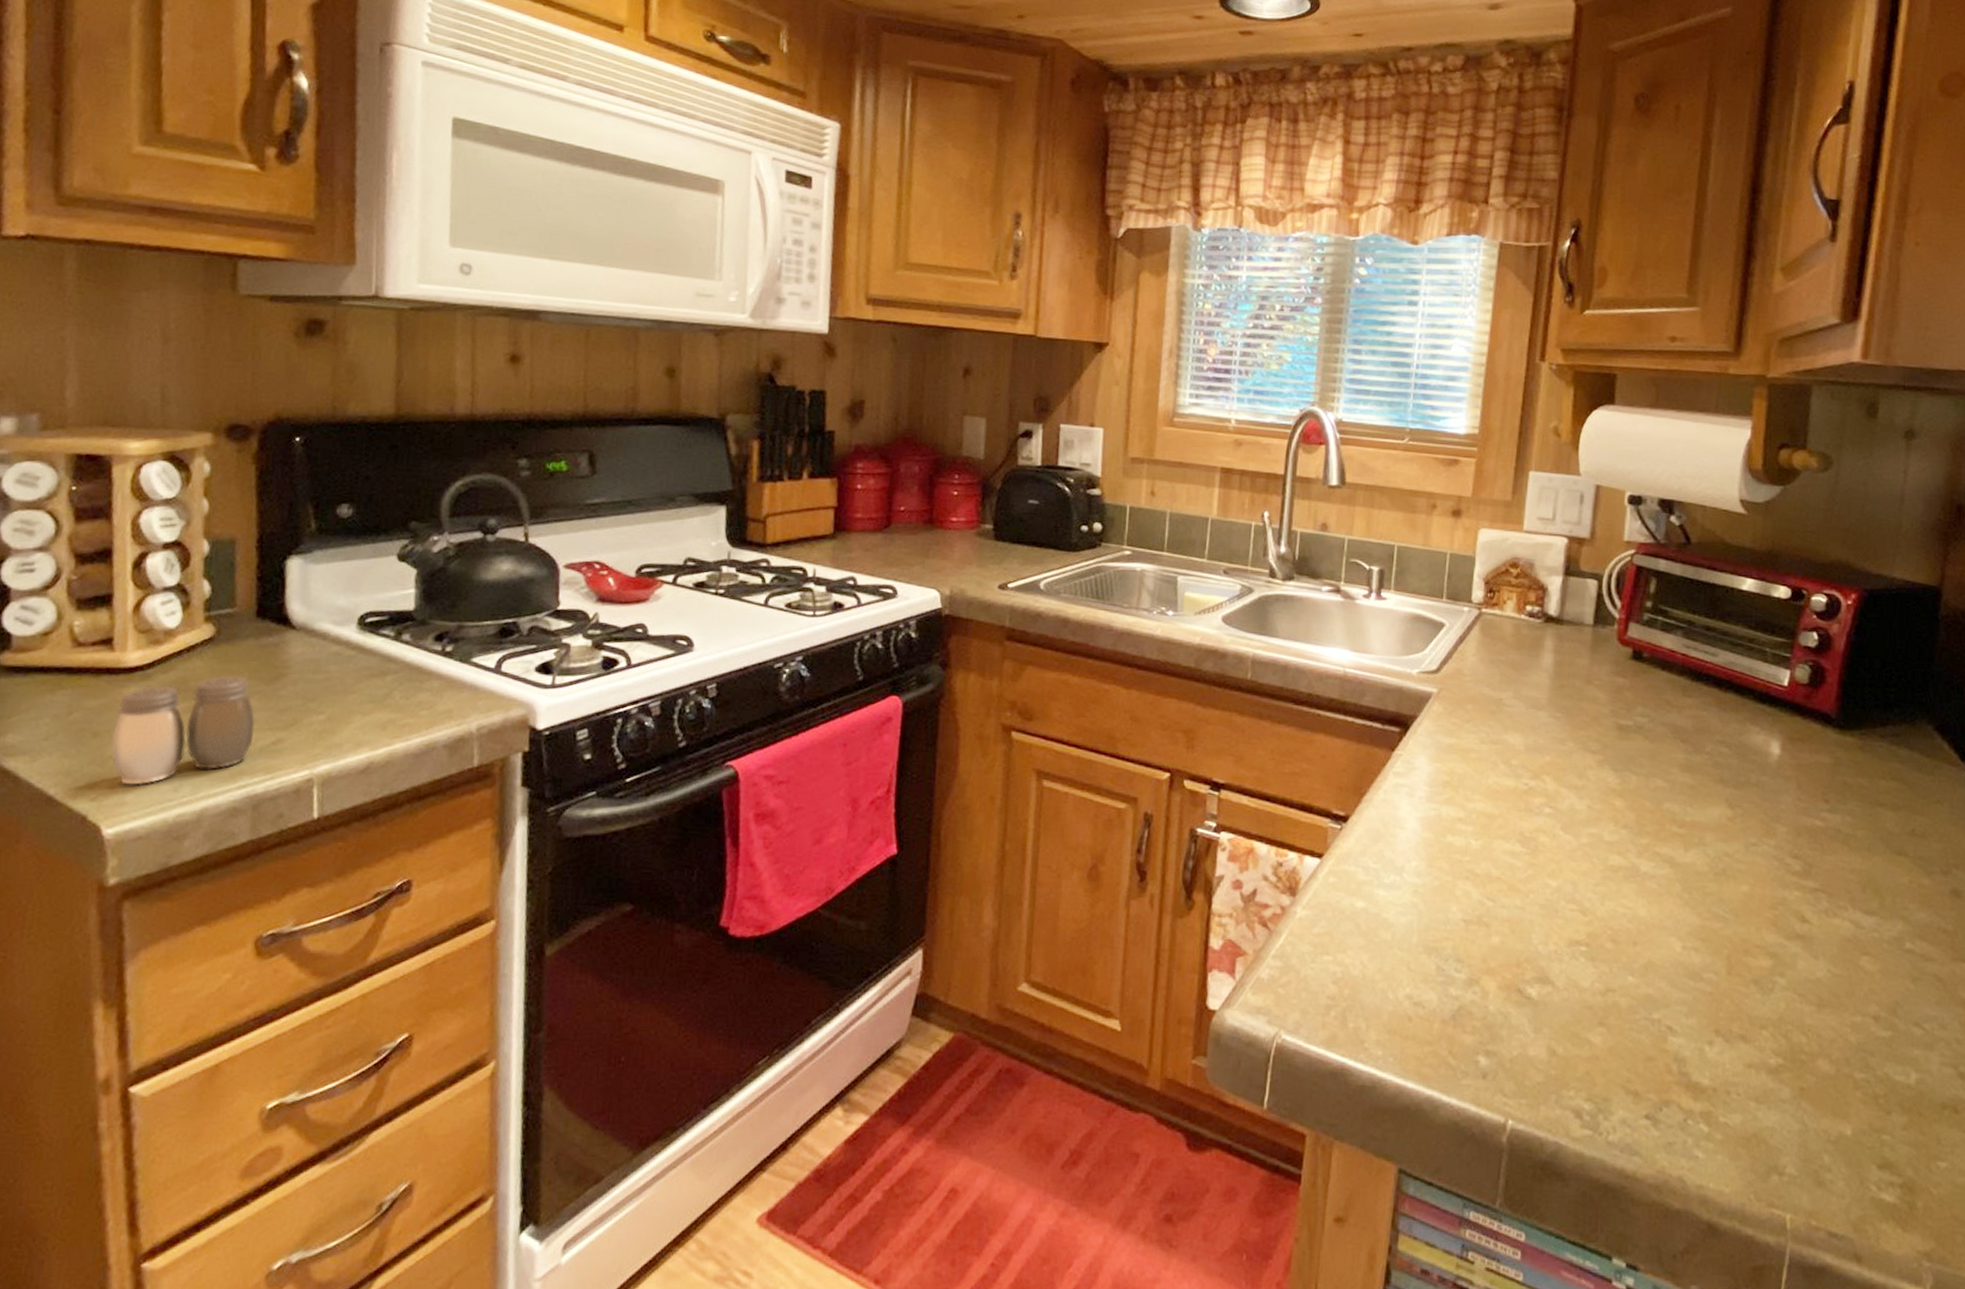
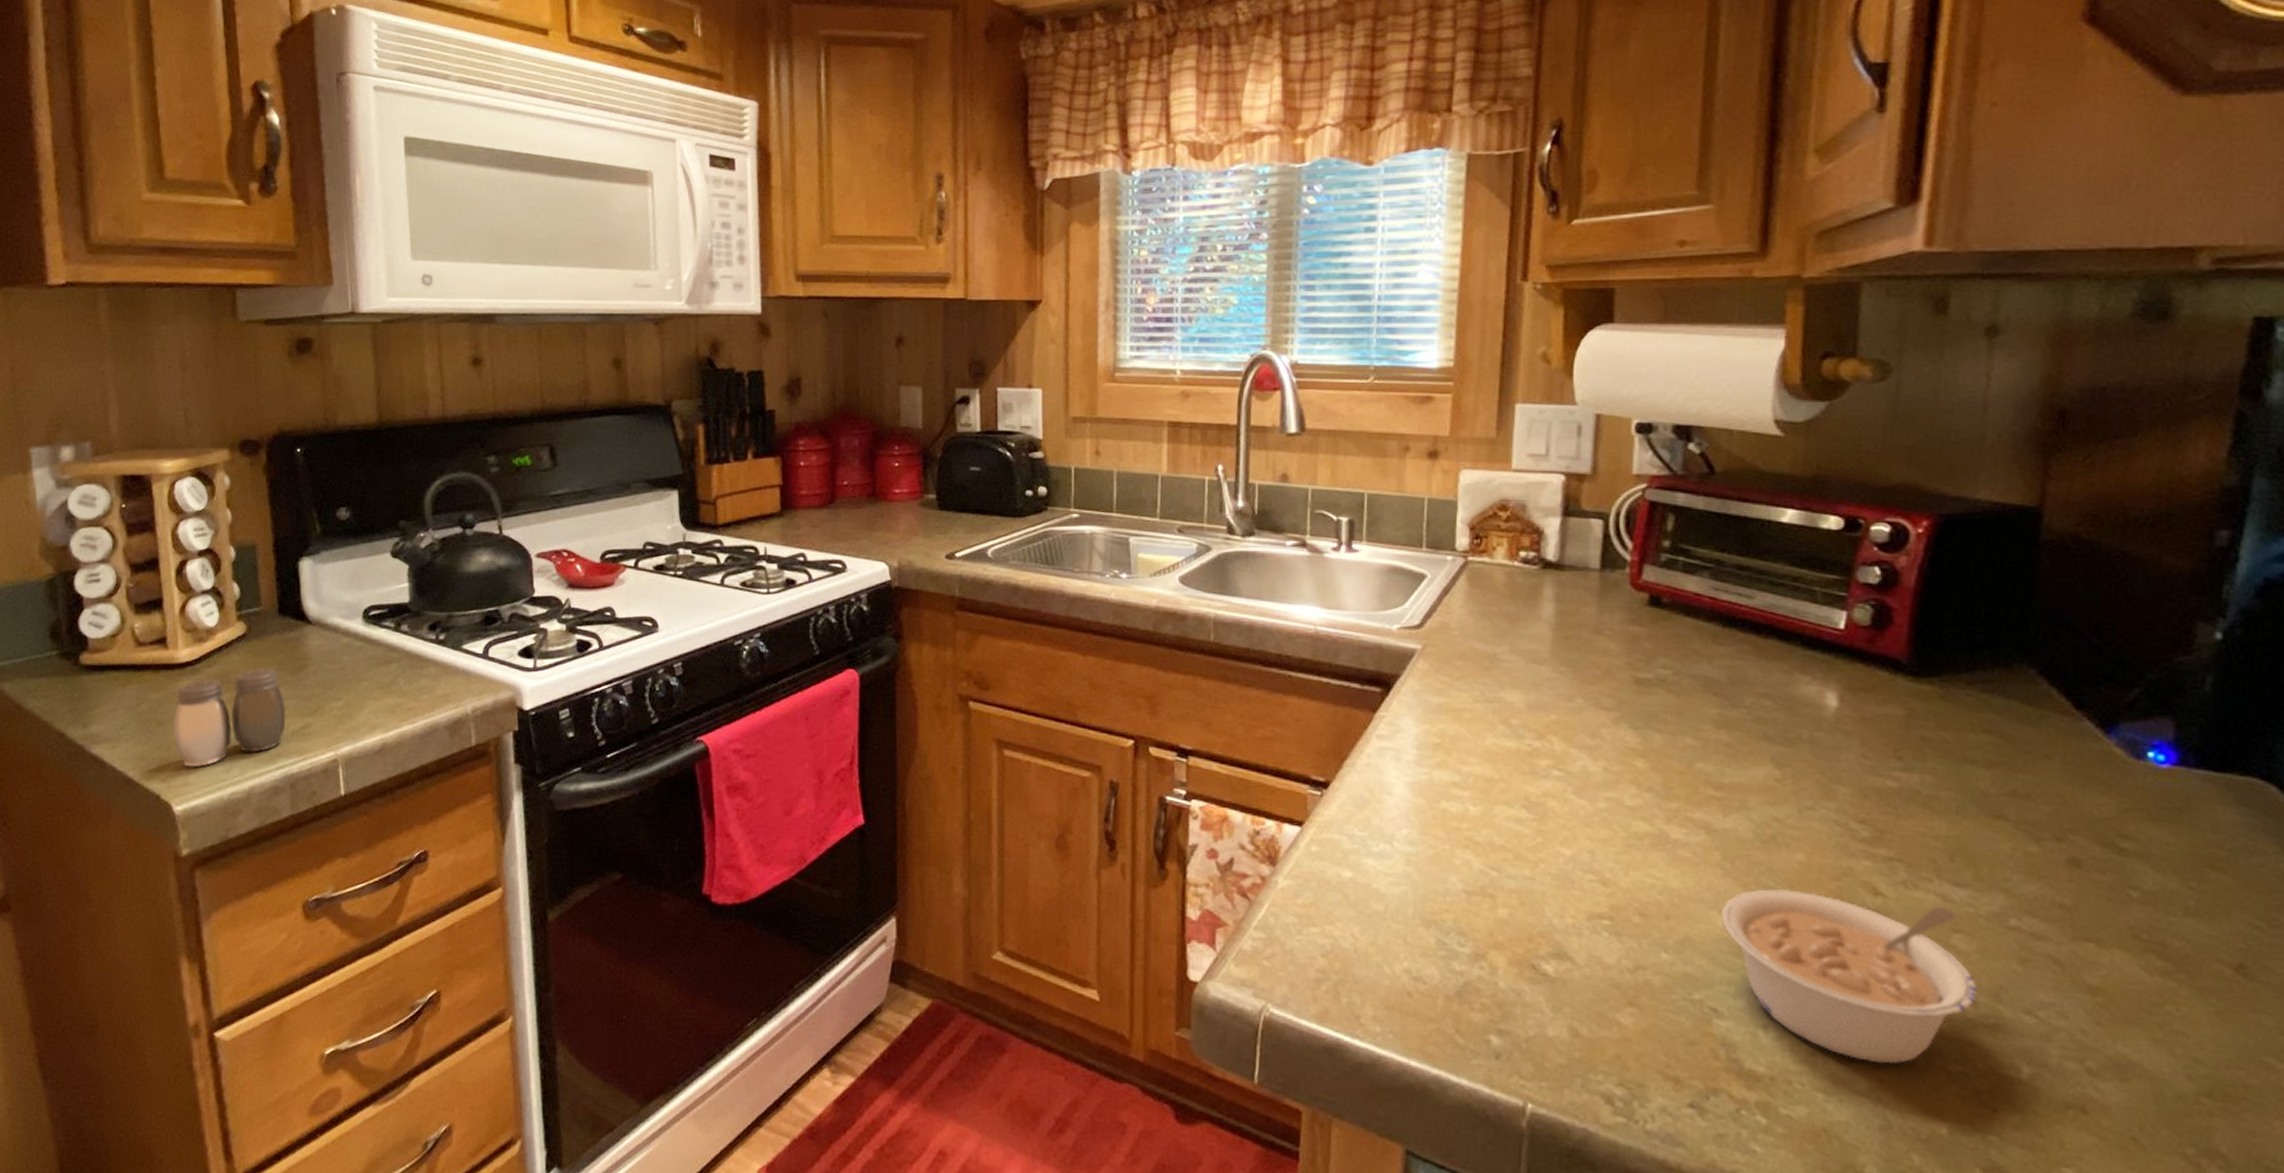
legume: none [1679,917,1880,1074] -> present [1721,889,1978,1065]

